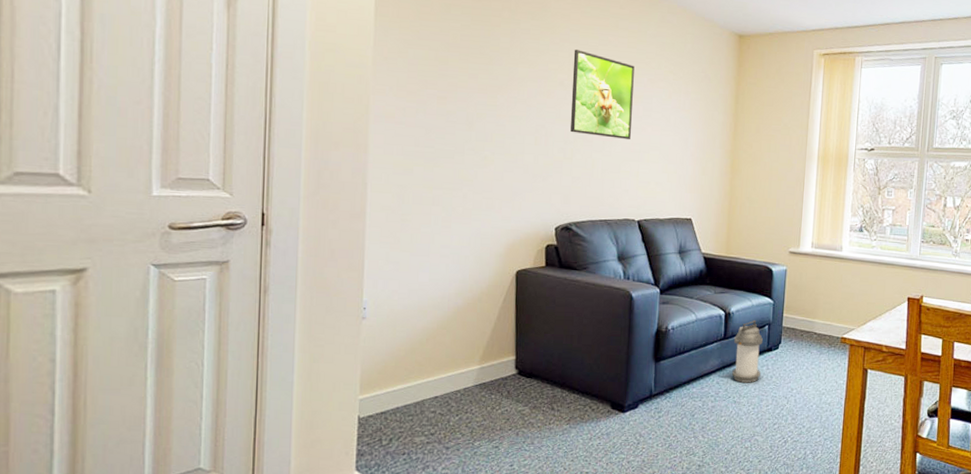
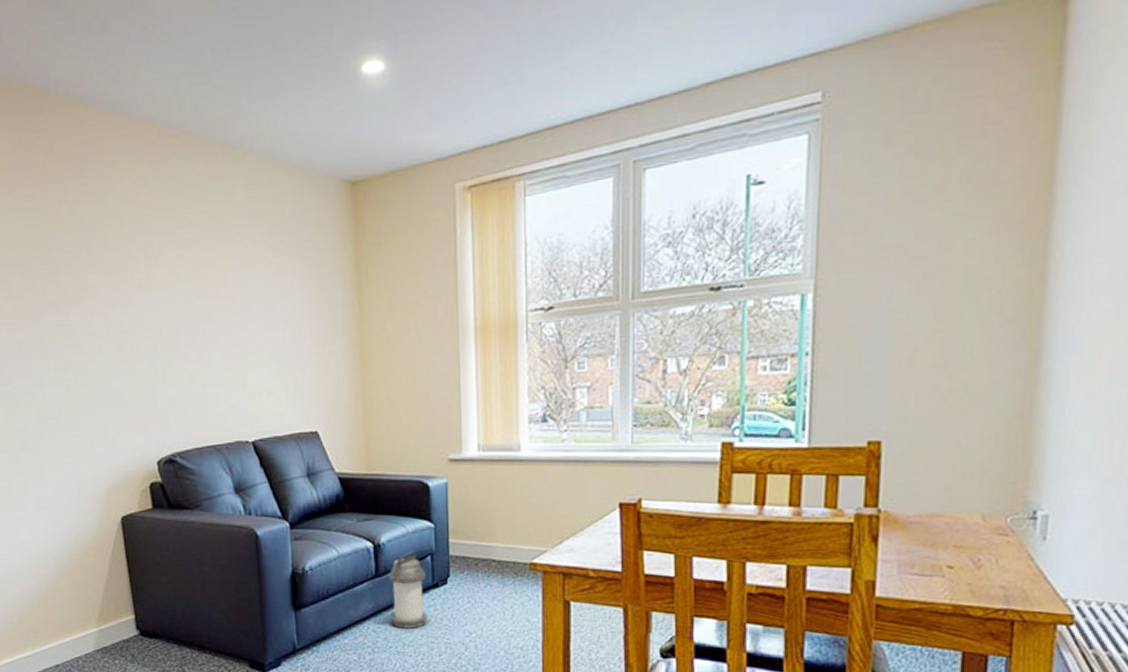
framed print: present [570,49,635,139] -> none [148,238,230,344]

